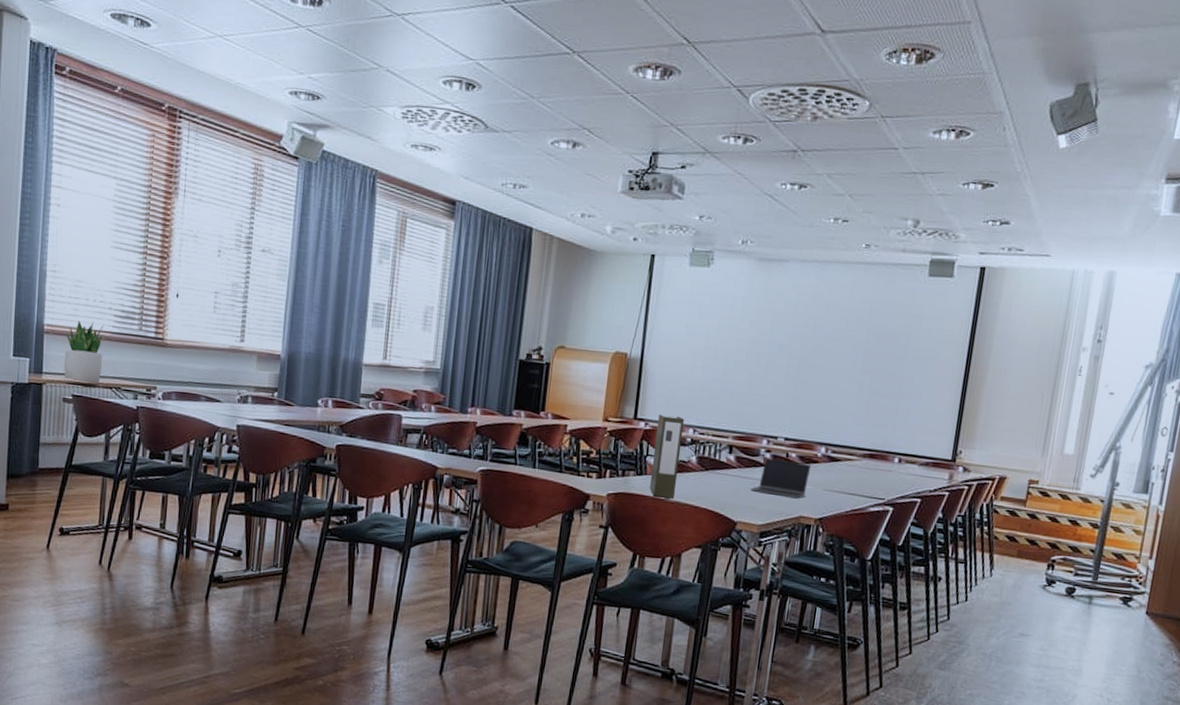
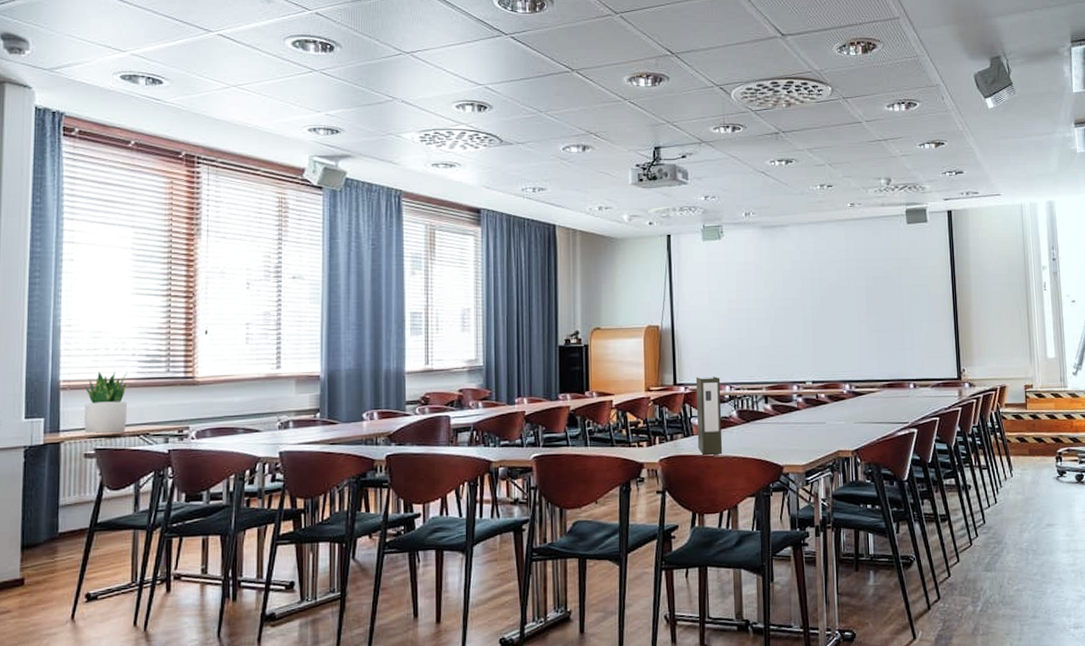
laptop computer: present [750,458,812,499] -> none [790,401,840,436]

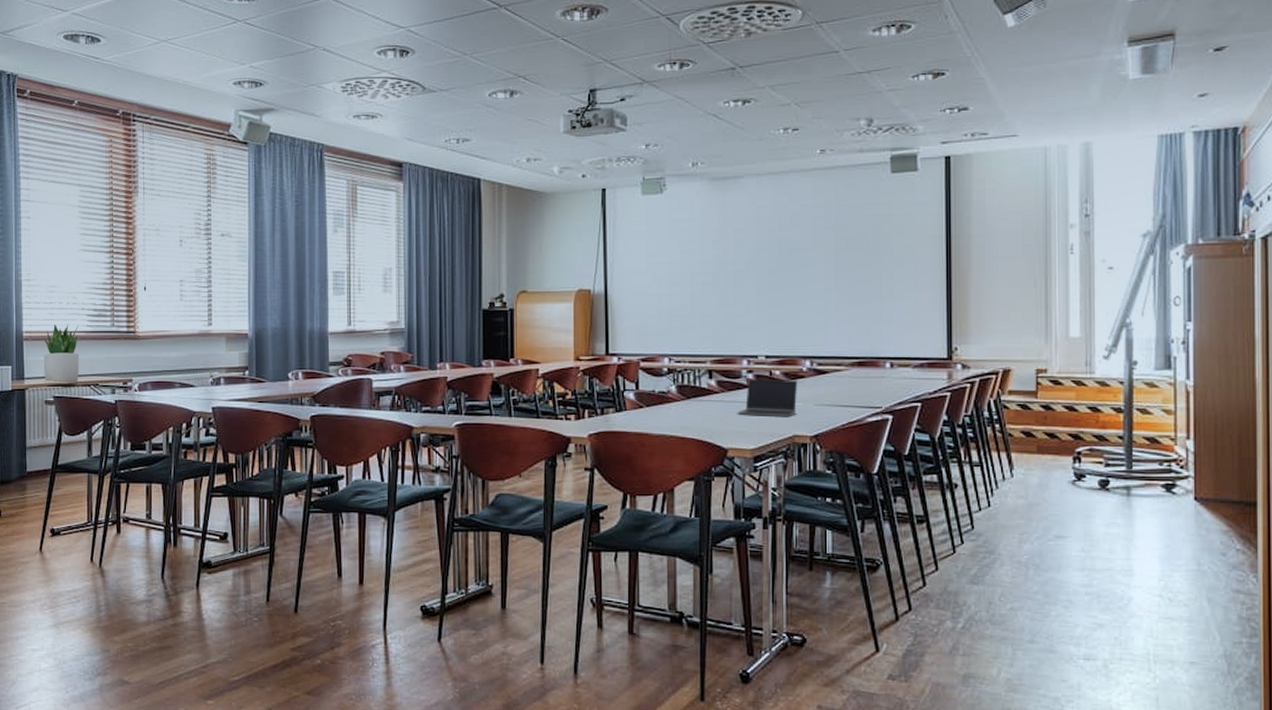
binder: present [695,376,723,455] -> none [630,347,659,432]
laptop computer: none [790,401,840,436] -> present [737,378,798,418]

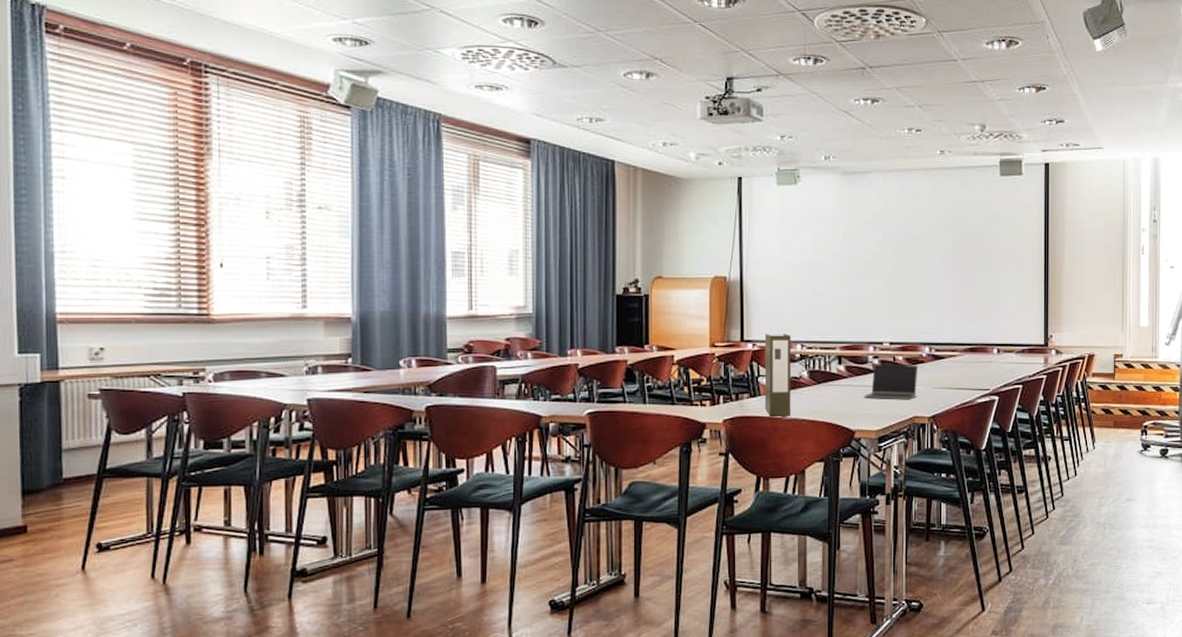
planter: present [43,324,79,388] -> none [84,305,134,379]
binder: none [630,347,659,432] -> present [764,334,791,416]

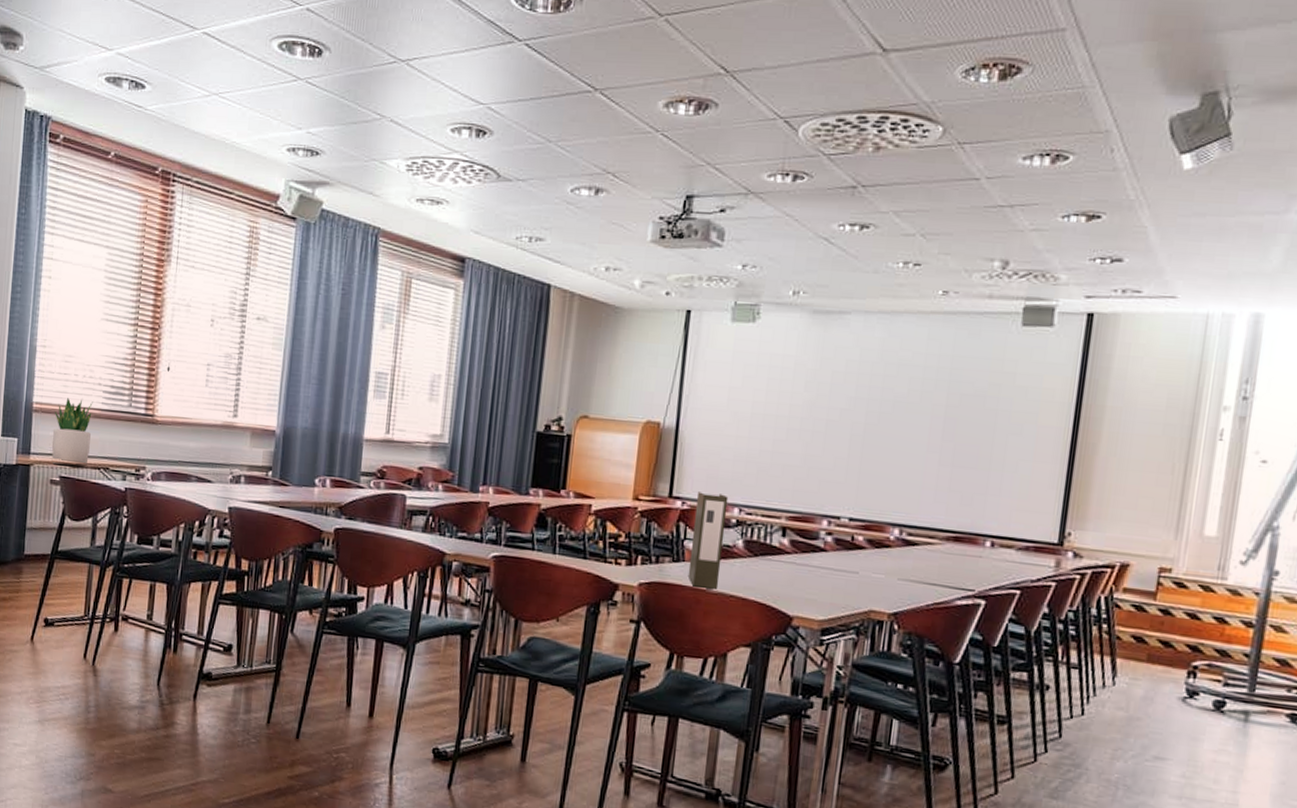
planter: none [84,305,134,379] -> present [51,398,93,469]
laptop computer: present [864,364,918,400] -> none [809,541,883,590]

